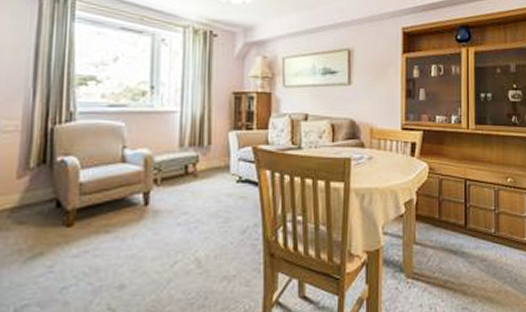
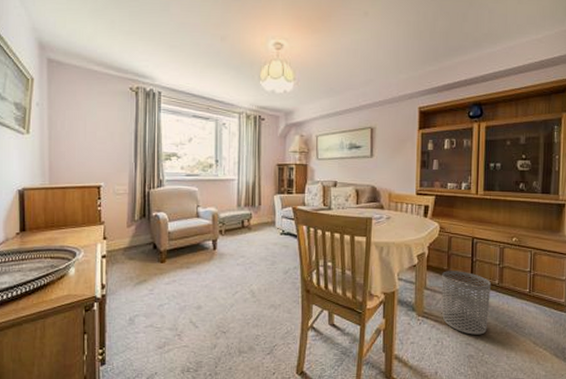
waste bin: none [433,219,487,297] -> present [441,271,491,335]

